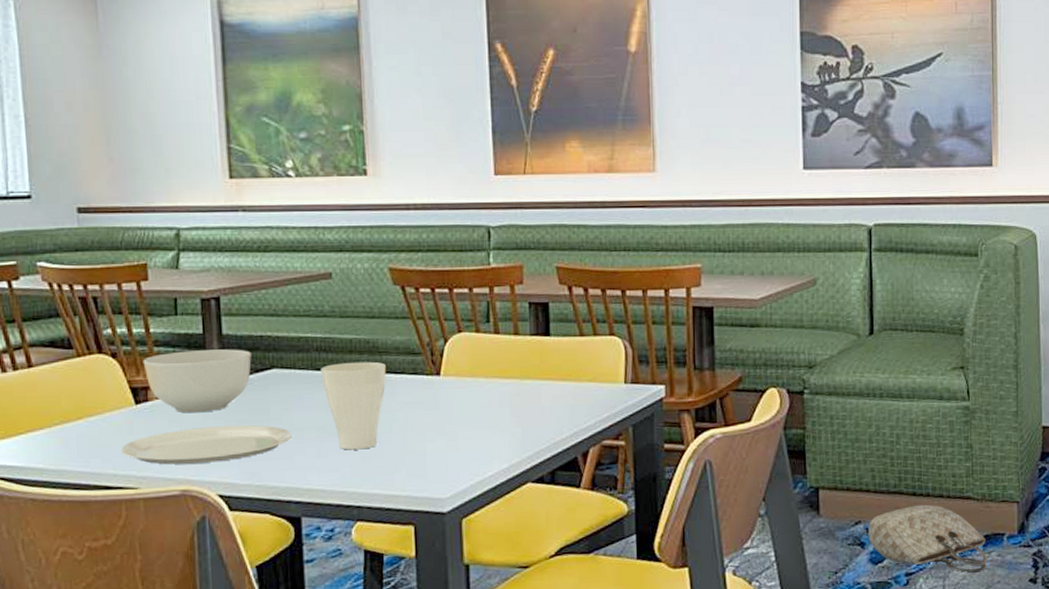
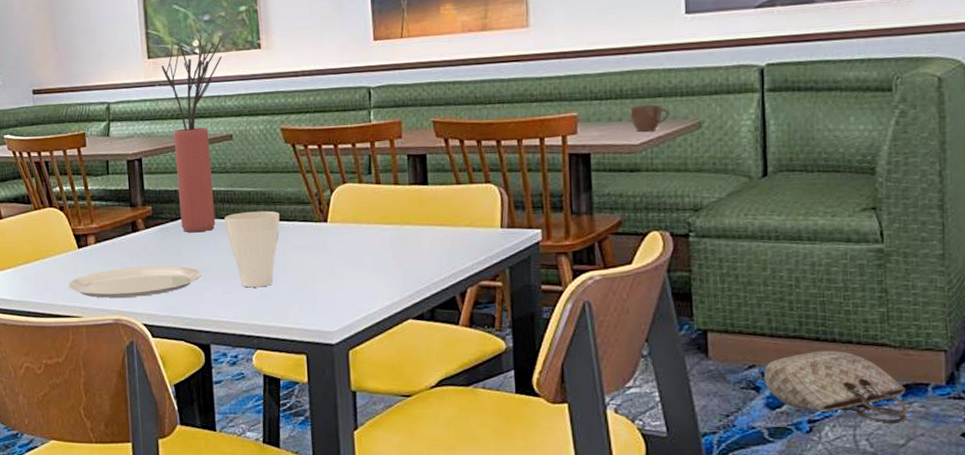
bowl: present [143,349,252,413] -> none [83,202,168,256]
vase: none [246,154,321,385] -> present [161,34,223,232]
cup: none [750,259,788,286] -> present [629,104,670,132]

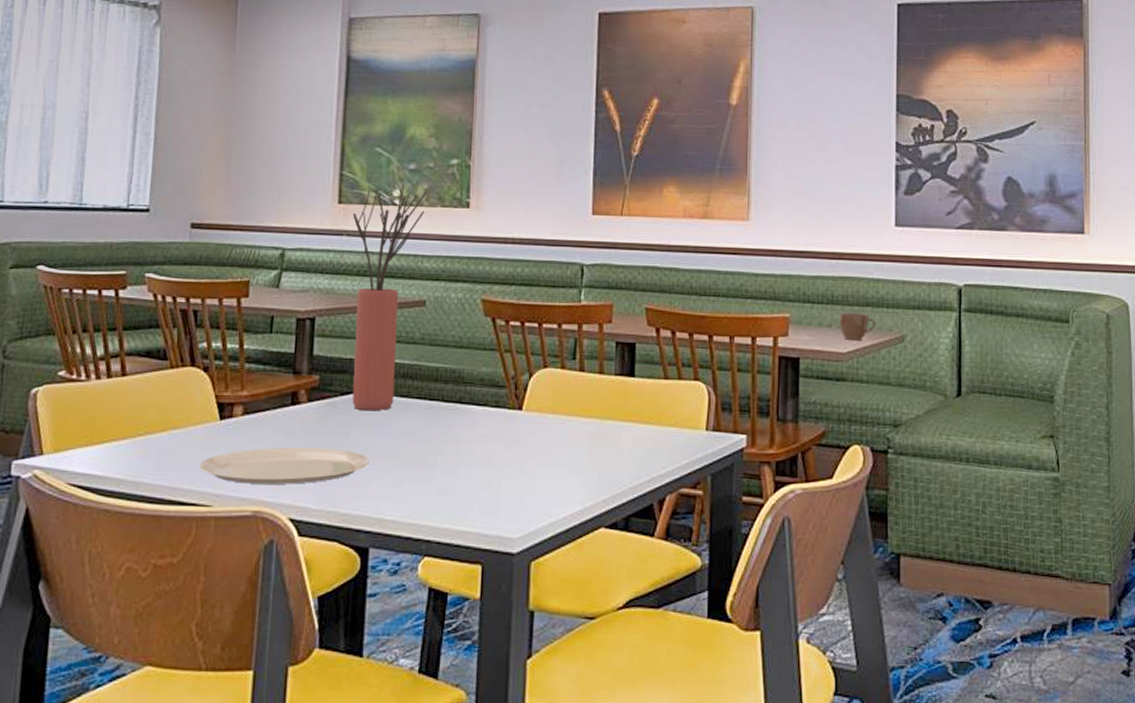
cup: present [224,210,280,288] -> none [404,391,469,481]
handbag: present [763,350,909,422] -> none [950,580,1078,658]

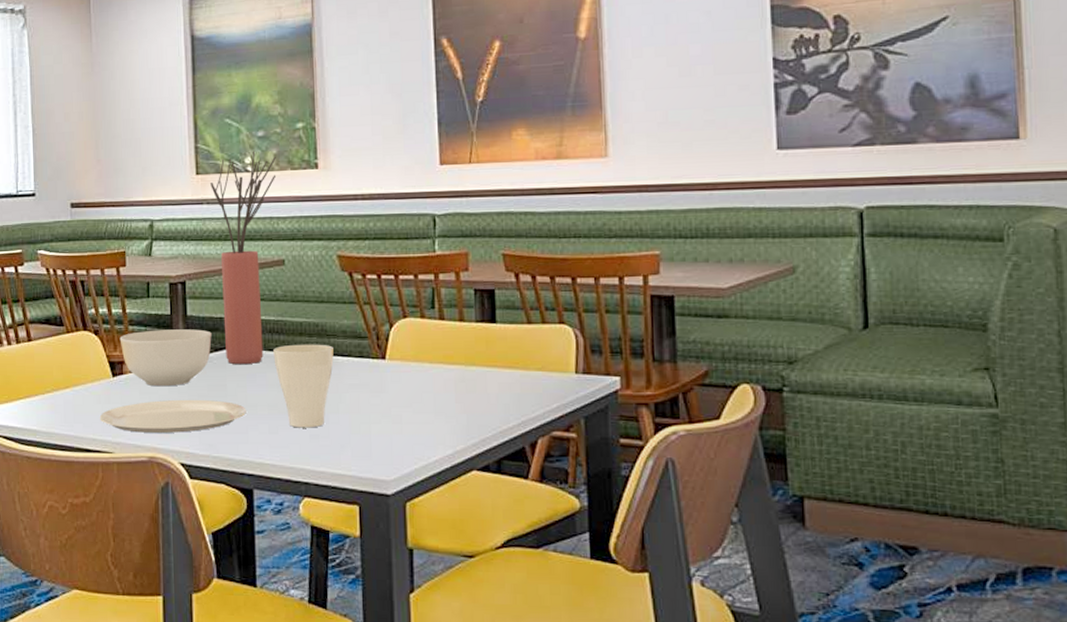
bowl: none [232,369,339,433] -> present [119,329,212,387]
cup: none [404,391,469,481] -> present [273,344,334,428]
cup: present [838,312,876,340] -> none [716,245,761,274]

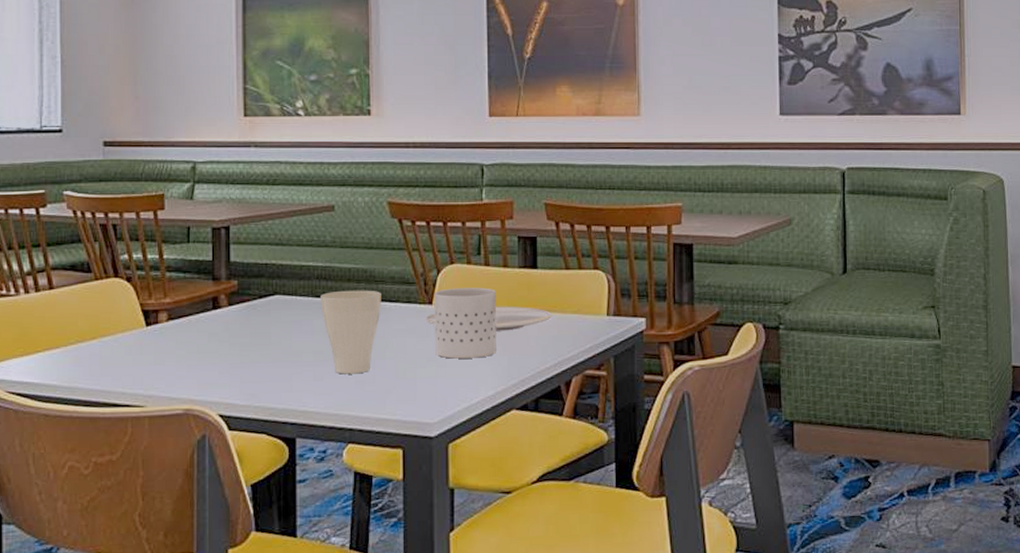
plate: present [99,399,246,433] -> none [130,348,291,384]
bowl: present [119,329,212,387] -> none [155,275,256,336]
vase: present [211,151,277,364] -> none [259,95,328,311]
plate: none [378,362,514,388] -> present [425,306,552,331]
mug: none [387,342,455,415] -> present [434,287,498,359]

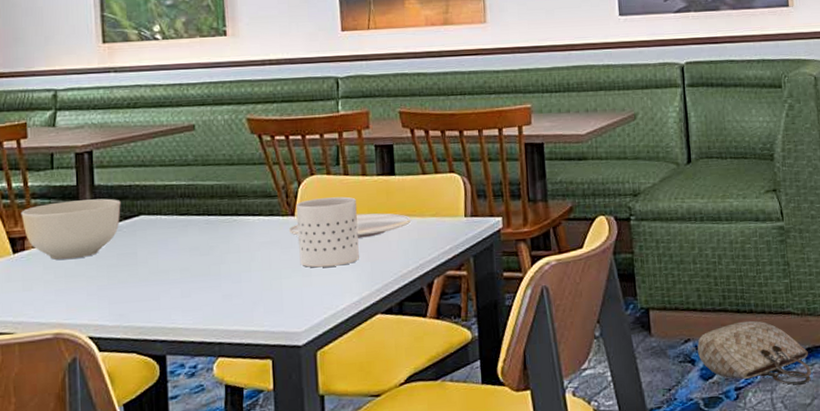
bowl: none [155,275,256,336] -> present [21,198,121,260]
cup: present [320,290,381,374] -> none [185,205,245,290]
handbag: none [841,440,960,509] -> present [697,320,812,385]

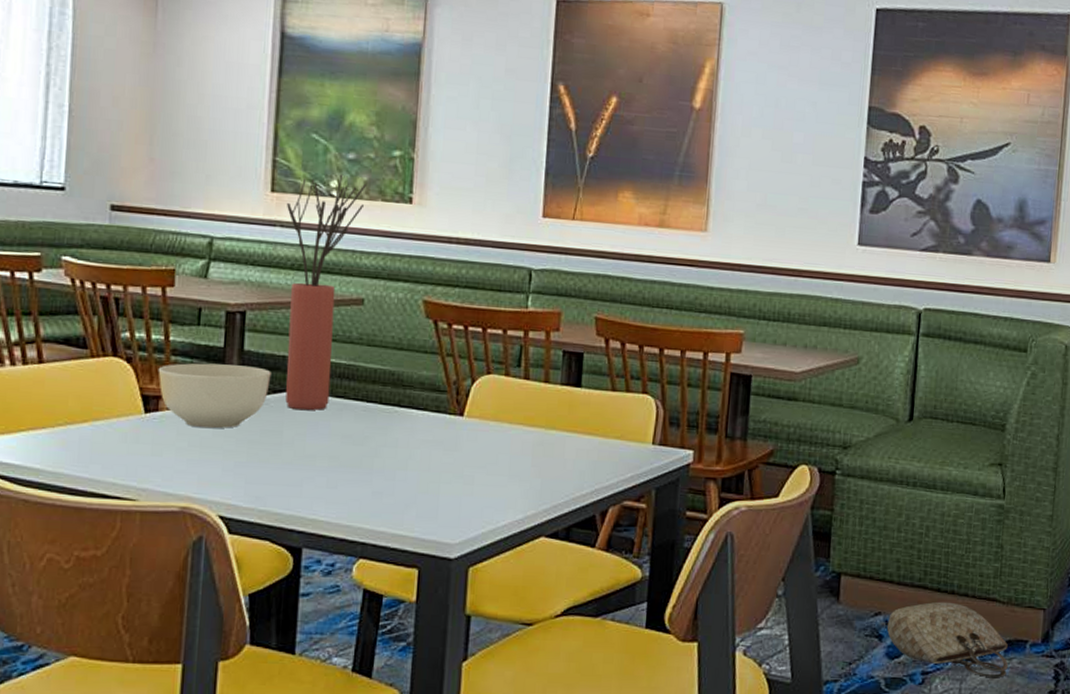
vase: none [118,19,186,231] -> present [285,174,366,410]
plate: present [288,213,412,238] -> none [454,424,593,452]
mug: present [296,196,360,268] -> none [463,400,535,478]

